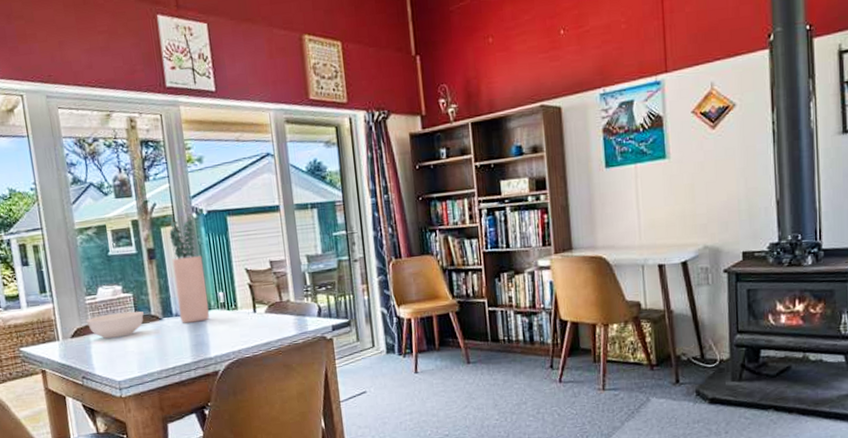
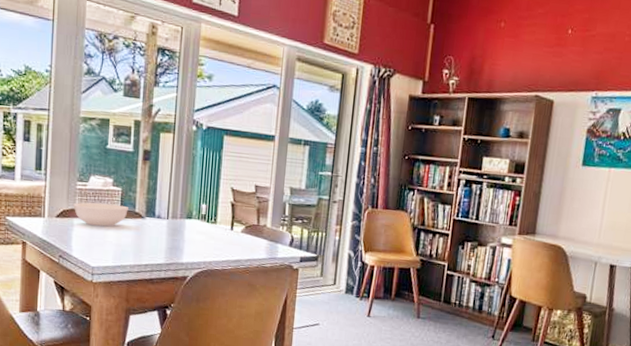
vase: present [169,214,210,323] -> none [161,124,194,228]

